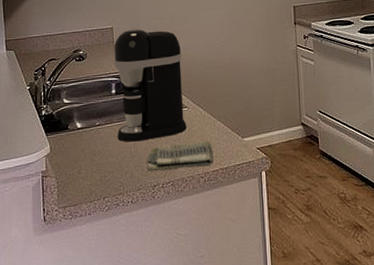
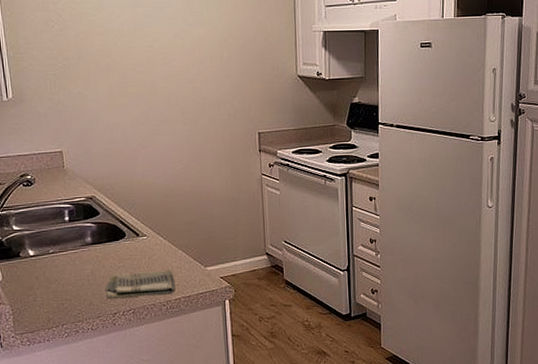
coffee maker: present [114,29,187,142] -> none [64,153,147,270]

